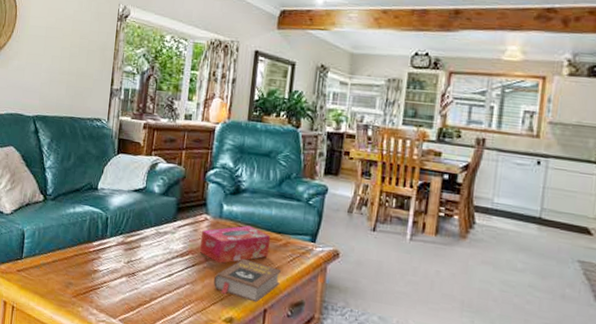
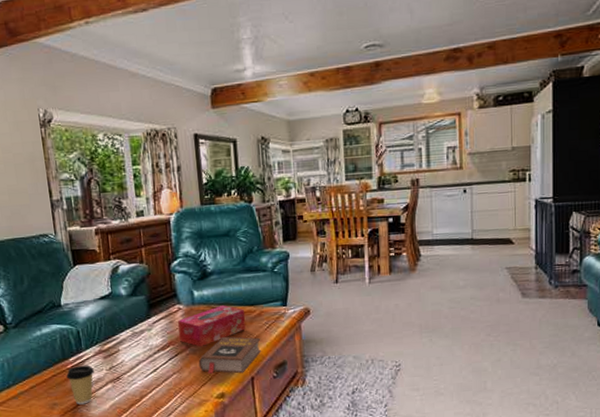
coffee cup: none [87,251,113,292] -> present [66,365,94,405]

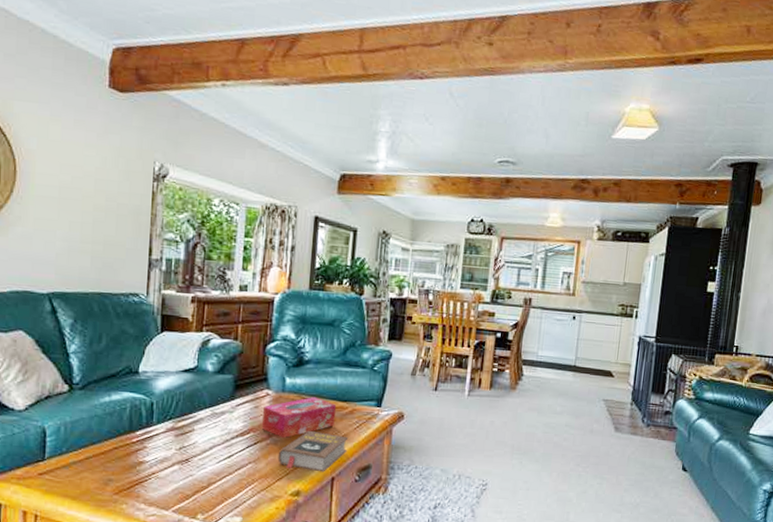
coffee cup: present [66,365,94,405] -> none [129,440,162,484]

